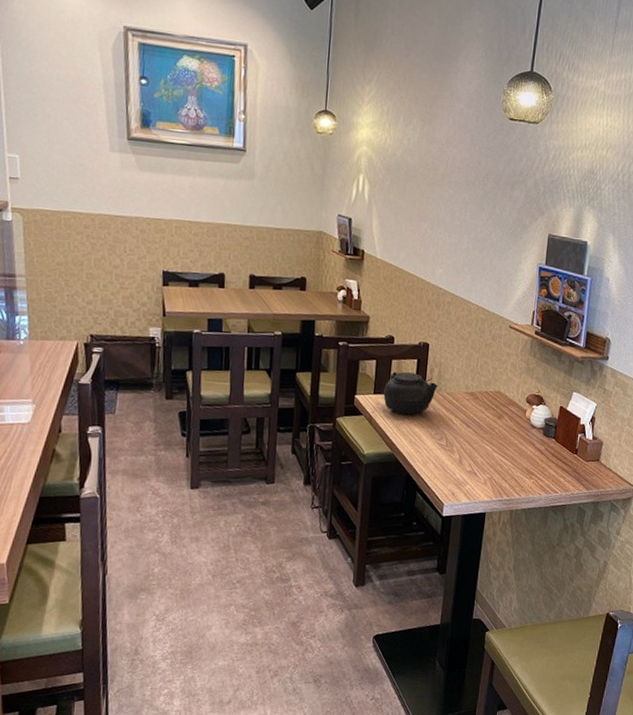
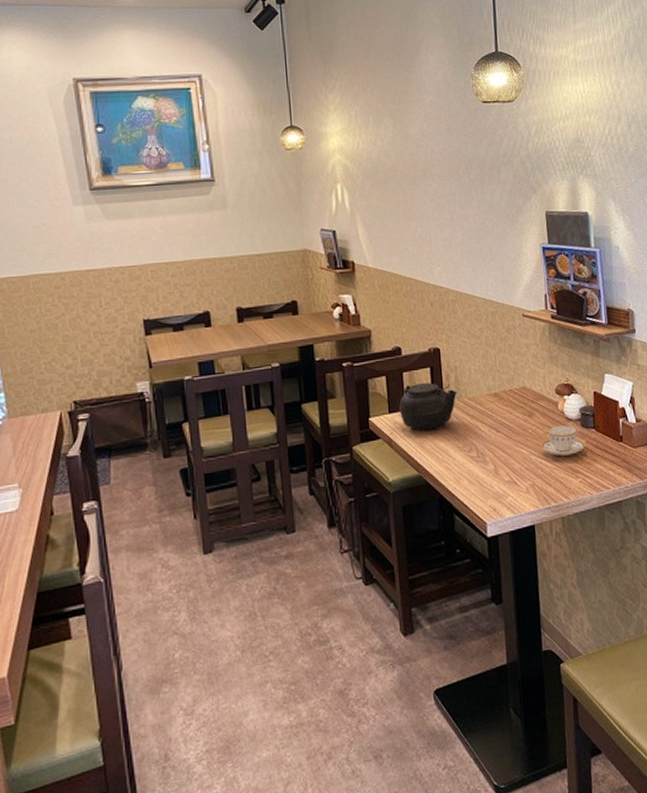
teacup: none [504,431,544,458] -> present [540,425,586,456]

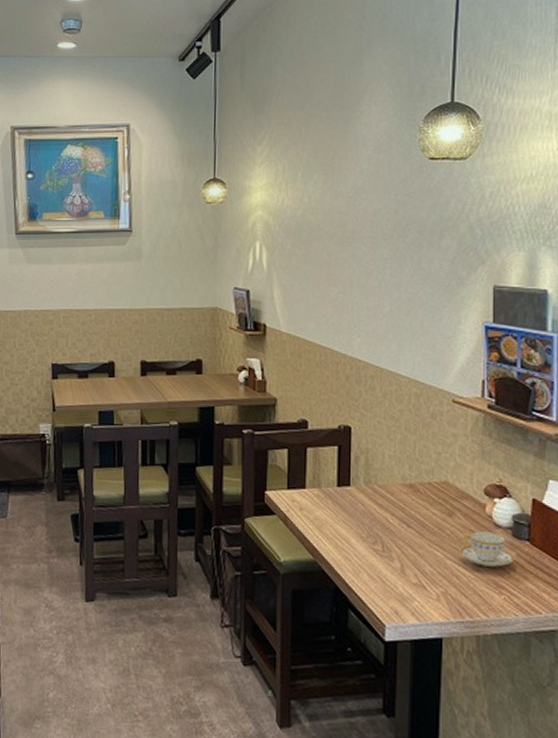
teapot: present [398,383,458,432] -> none [298,461,367,515]

